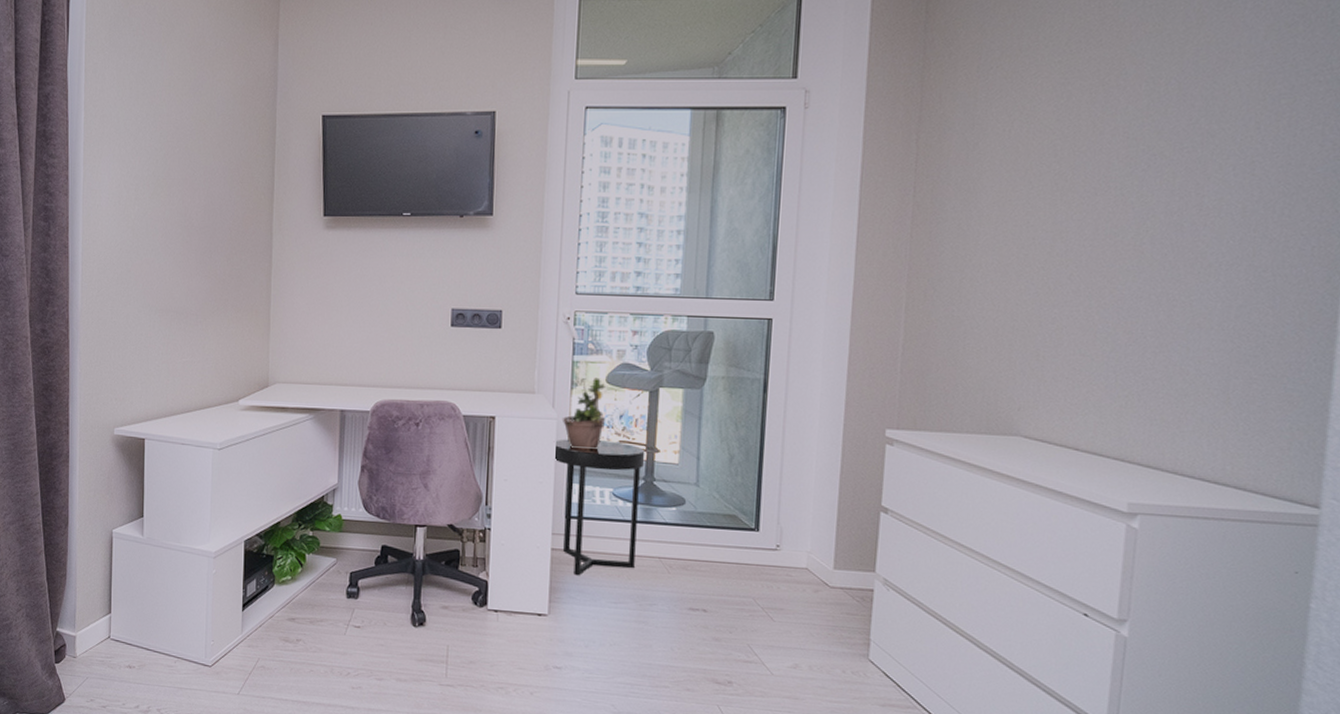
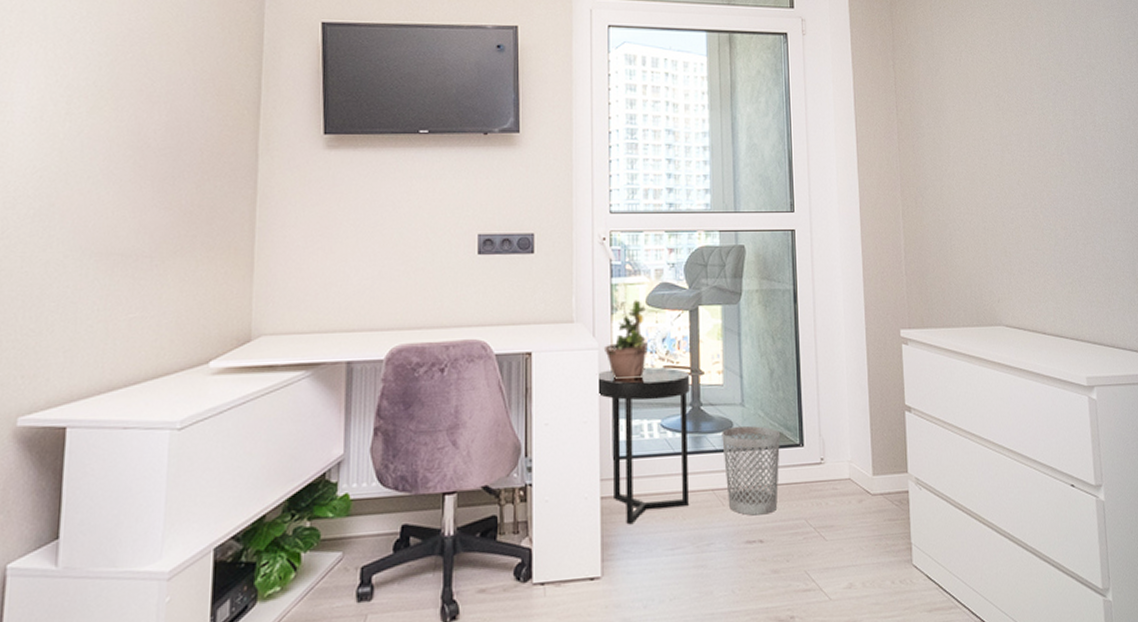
wastebasket: none [672,504,735,588] -> present [722,426,781,516]

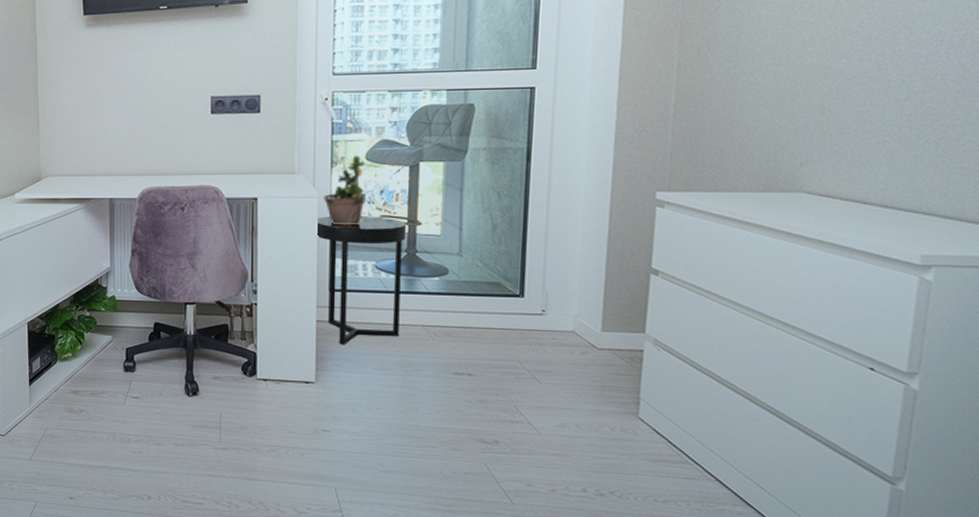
wastebasket: present [722,426,781,516] -> none [436,274,499,353]

